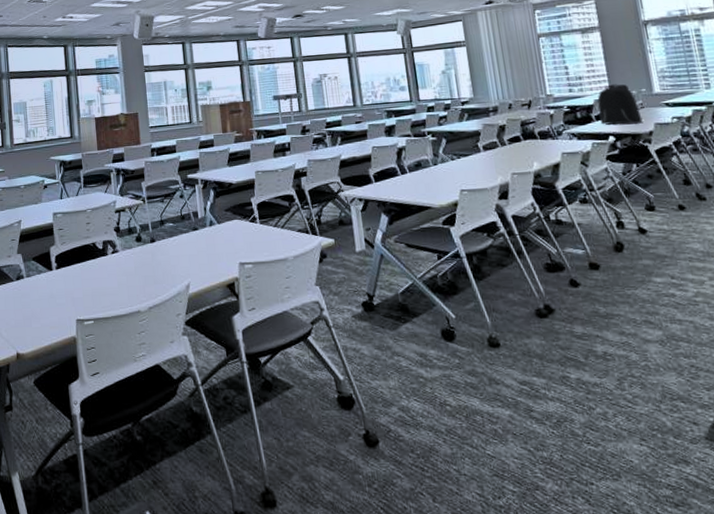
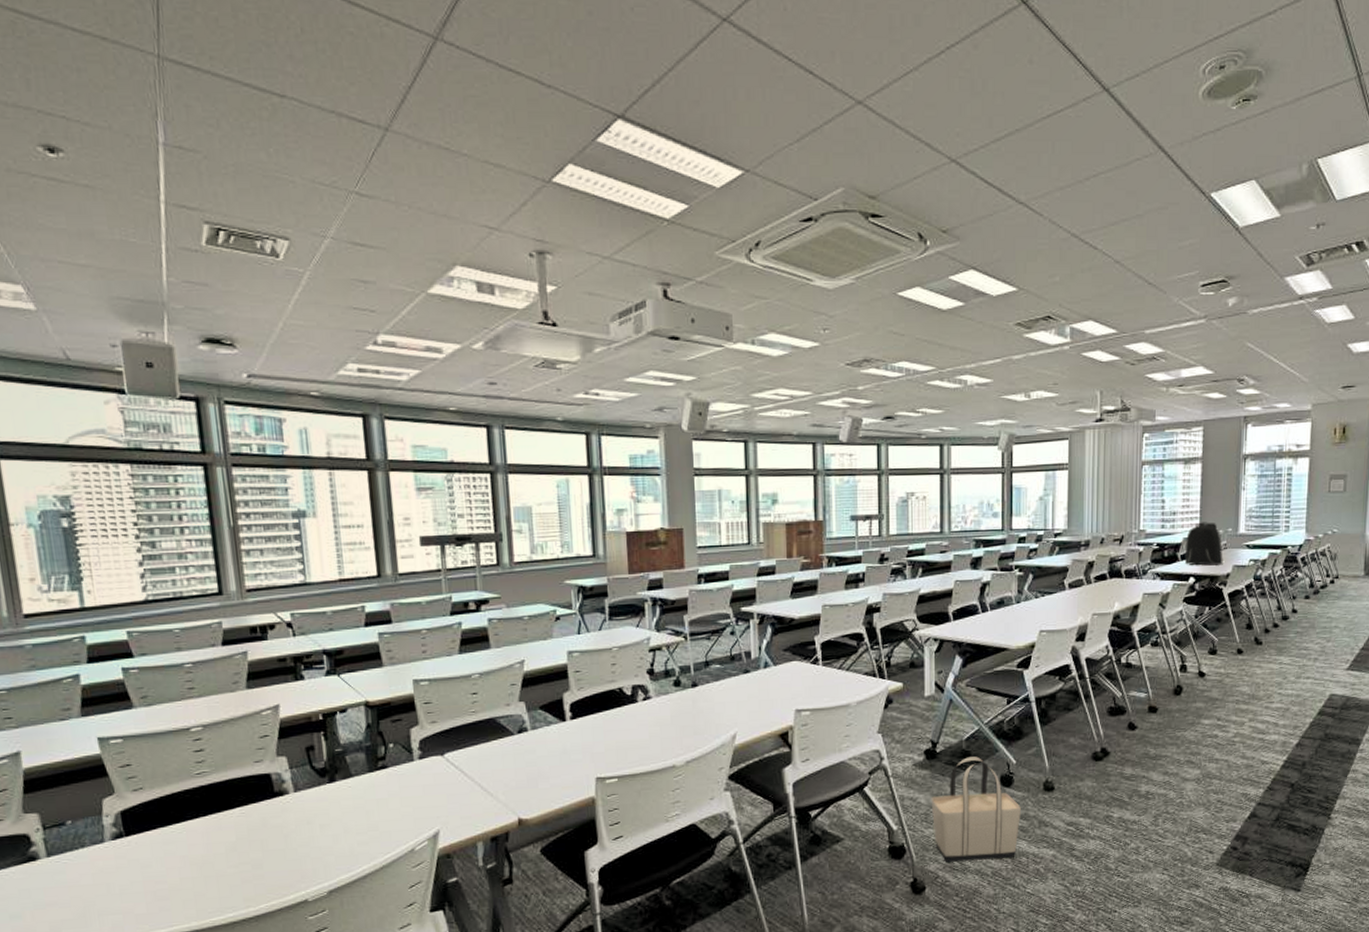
shopping bag: none [373,309,469,417] -> present [931,755,1021,862]

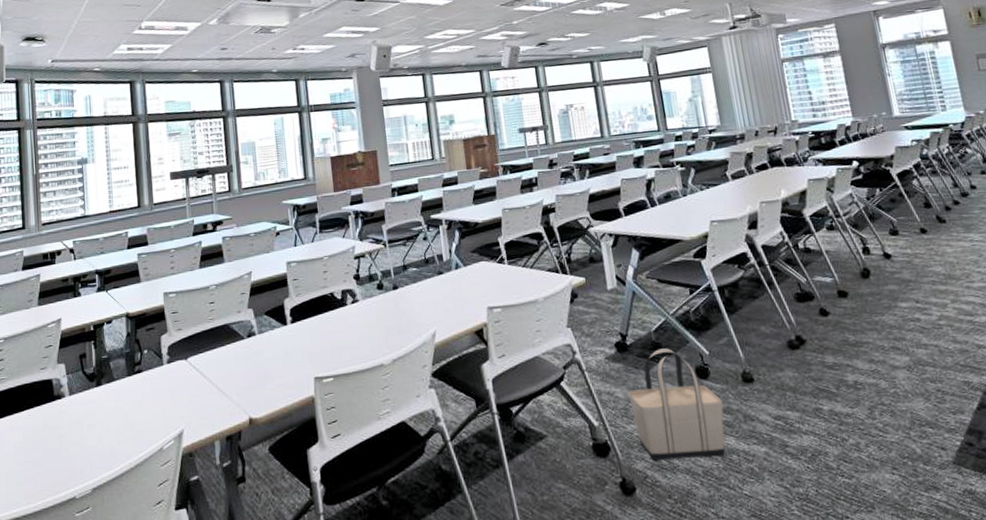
backpack: present [1184,522,1223,566] -> none [840,108,884,150]

